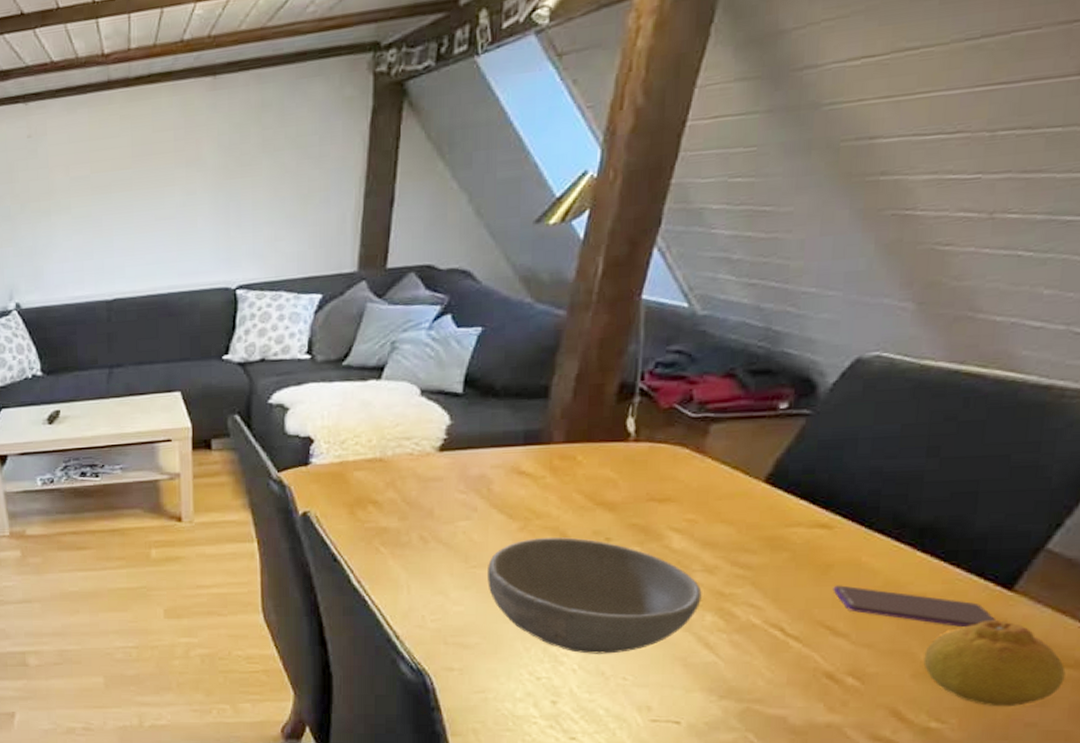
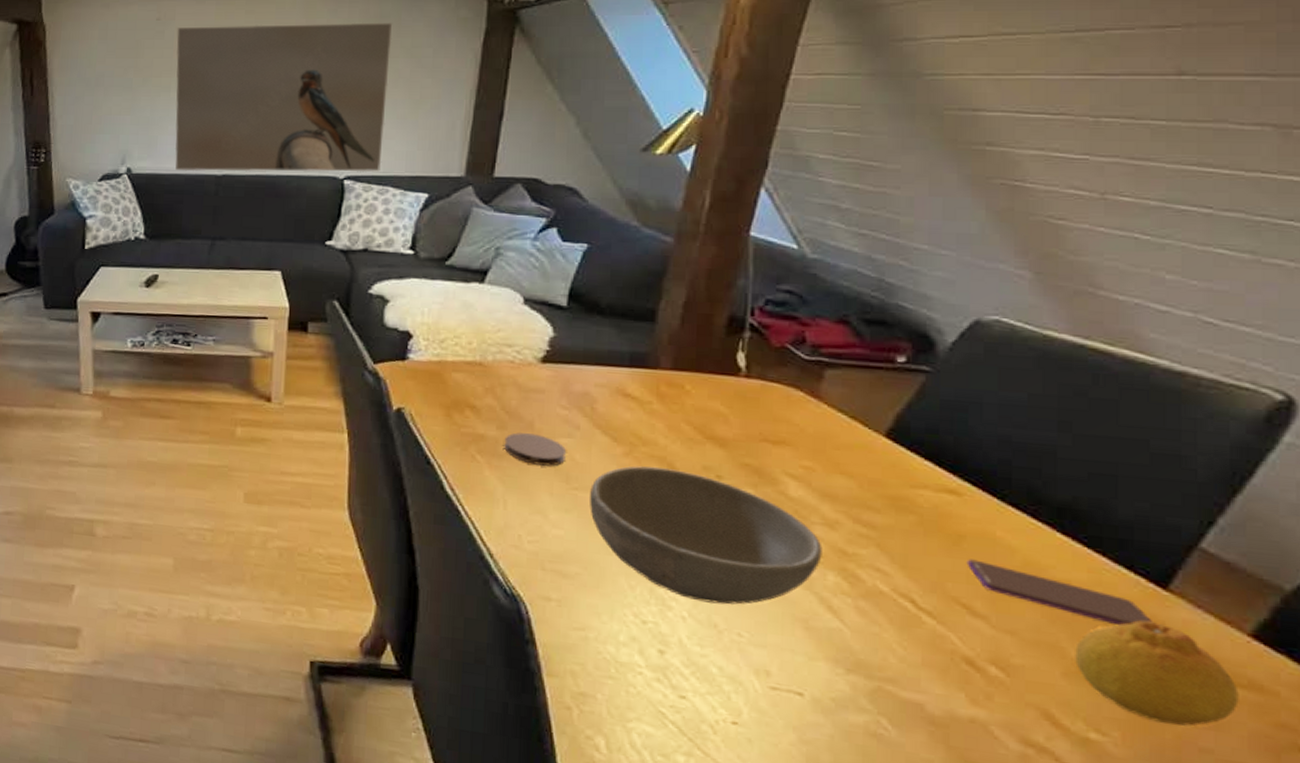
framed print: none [50,112,276,300] -> present [174,22,393,173]
coaster: none [406,521,466,549] -> present [504,432,567,466]

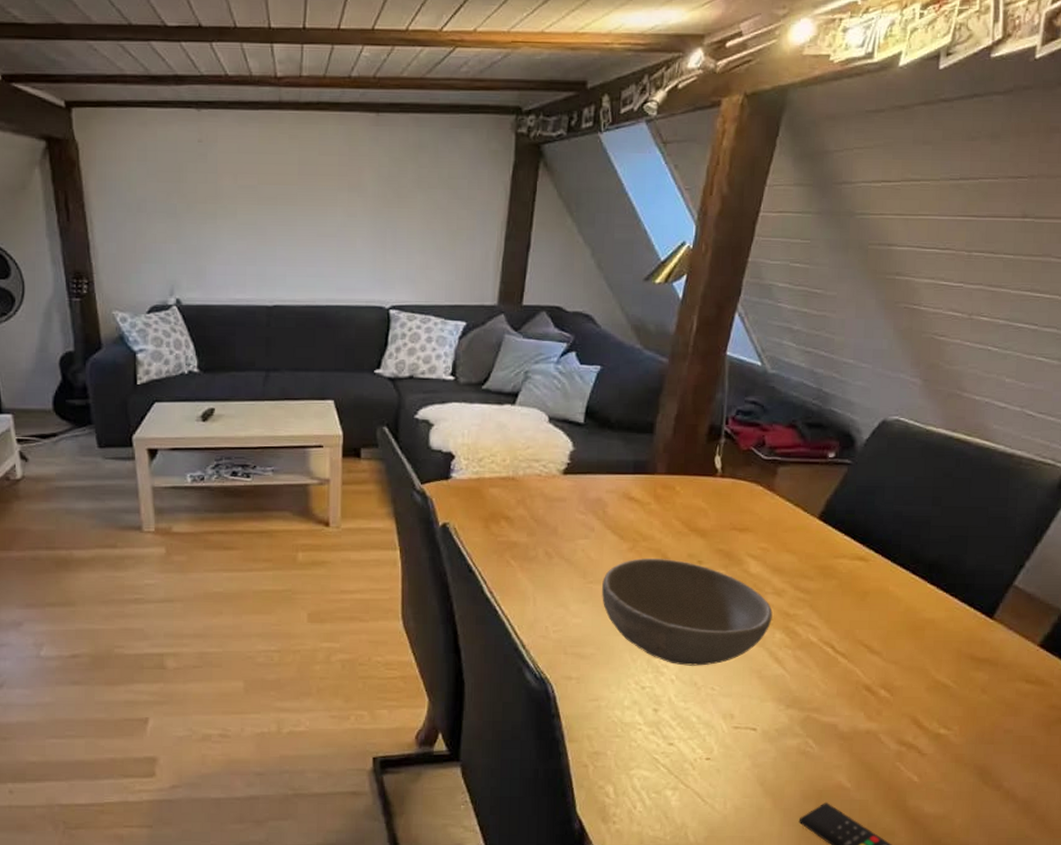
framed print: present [174,22,393,173] -> none [220,150,431,302]
coaster: present [504,432,567,466] -> none [533,538,584,565]
smartphone: present [966,559,1154,626] -> none [869,610,983,649]
fruit: present [1075,620,1239,727] -> none [934,643,1030,715]

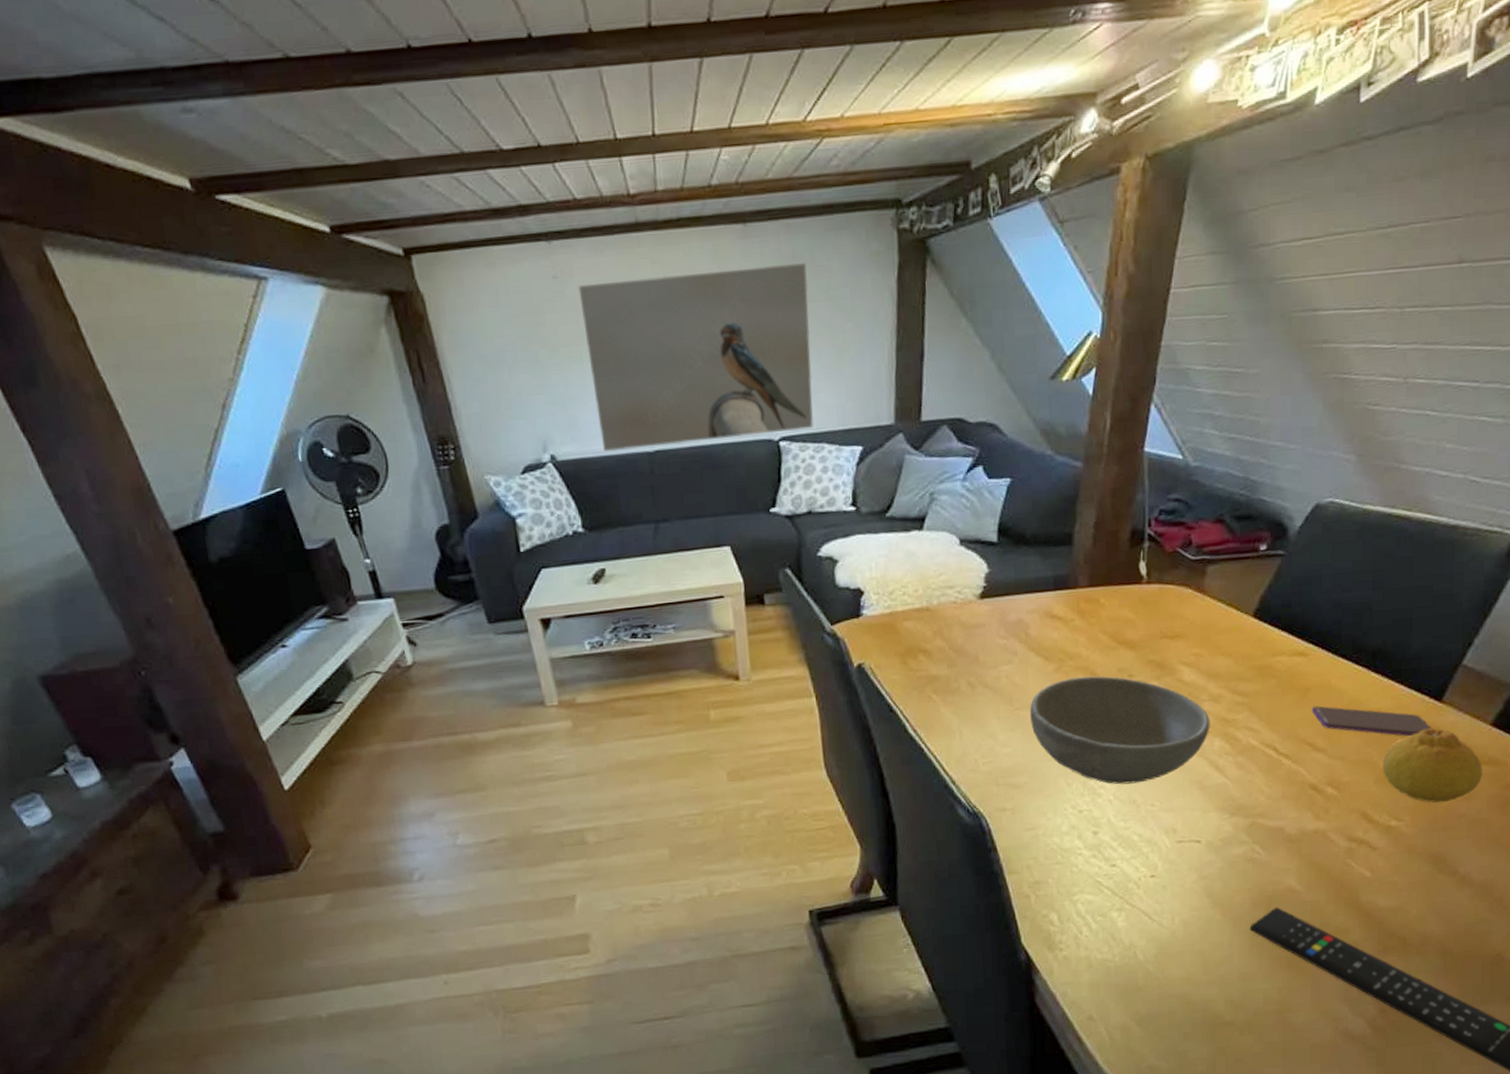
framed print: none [220,150,431,302] -> present [578,263,814,452]
smartphone: none [869,610,983,649] -> present [1311,705,1432,737]
fruit: none [934,643,1030,715] -> present [1382,728,1483,803]

